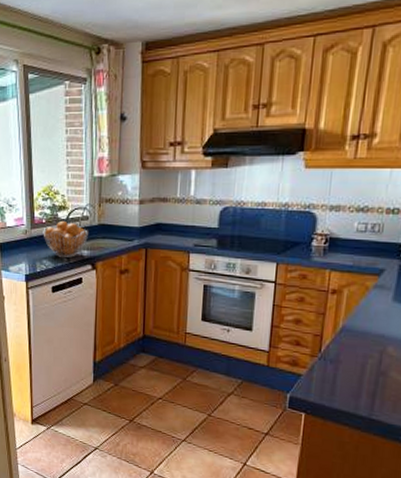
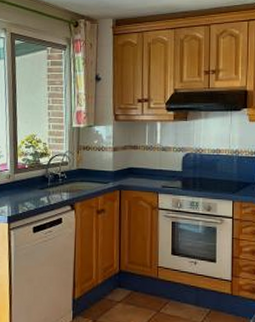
fruit basket: present [43,221,88,258] -> none [25,167,68,199]

